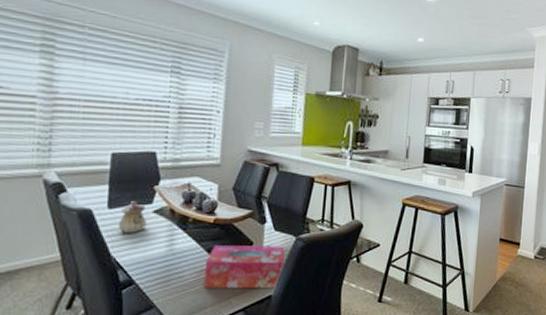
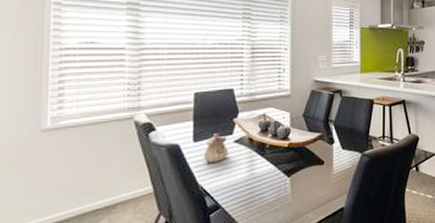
tissue box: present [204,245,285,289] -> none [284,162,352,207]

